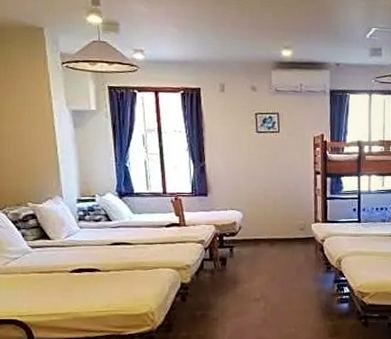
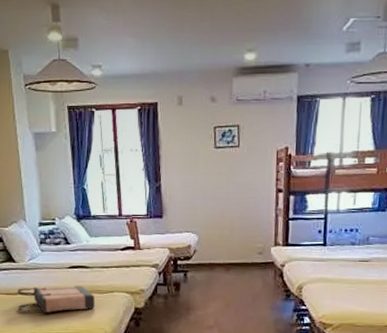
shopping bag: none [52,262,139,291] -> present [17,285,96,313]

